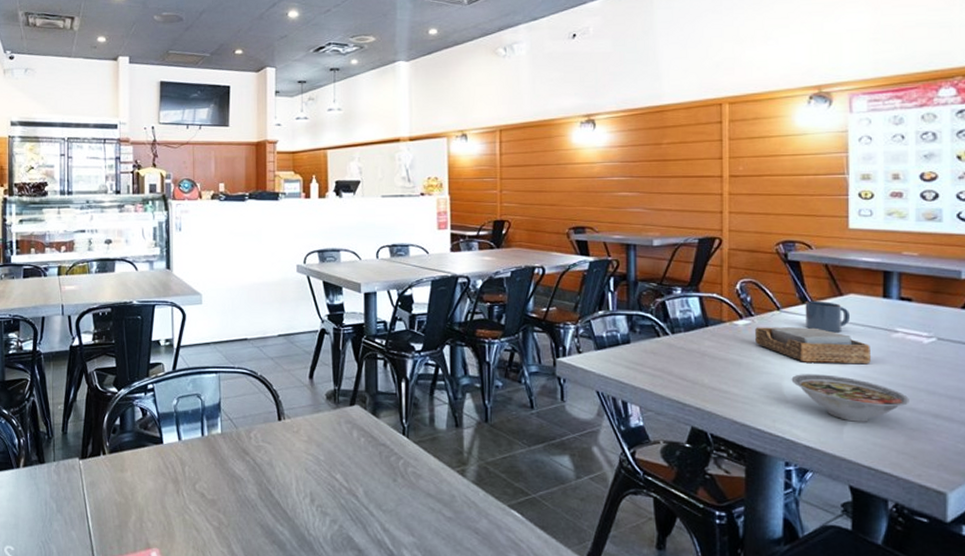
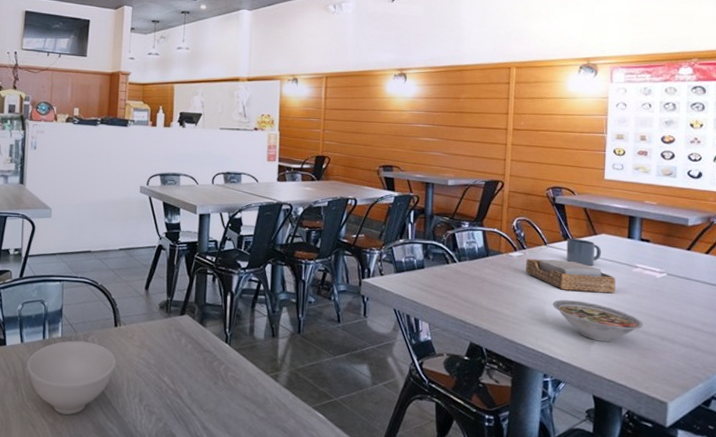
bowl: none [186,437,283,518] -> present [27,340,117,415]

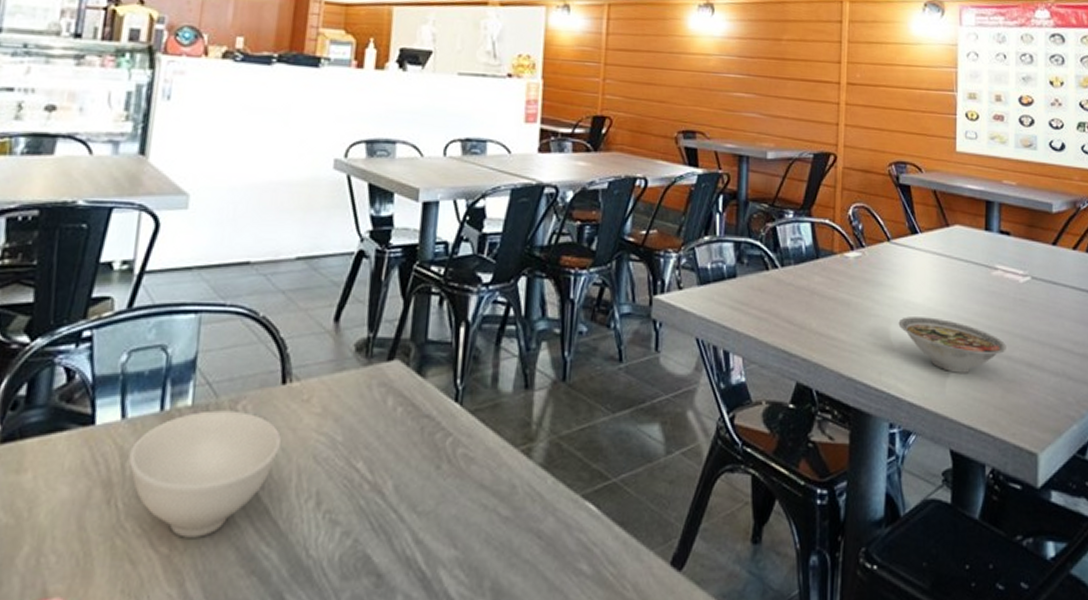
napkin holder: present [526,258,616,294] -> none [865,260,973,306]
mug: present [566,238,601,266] -> none [914,231,955,269]

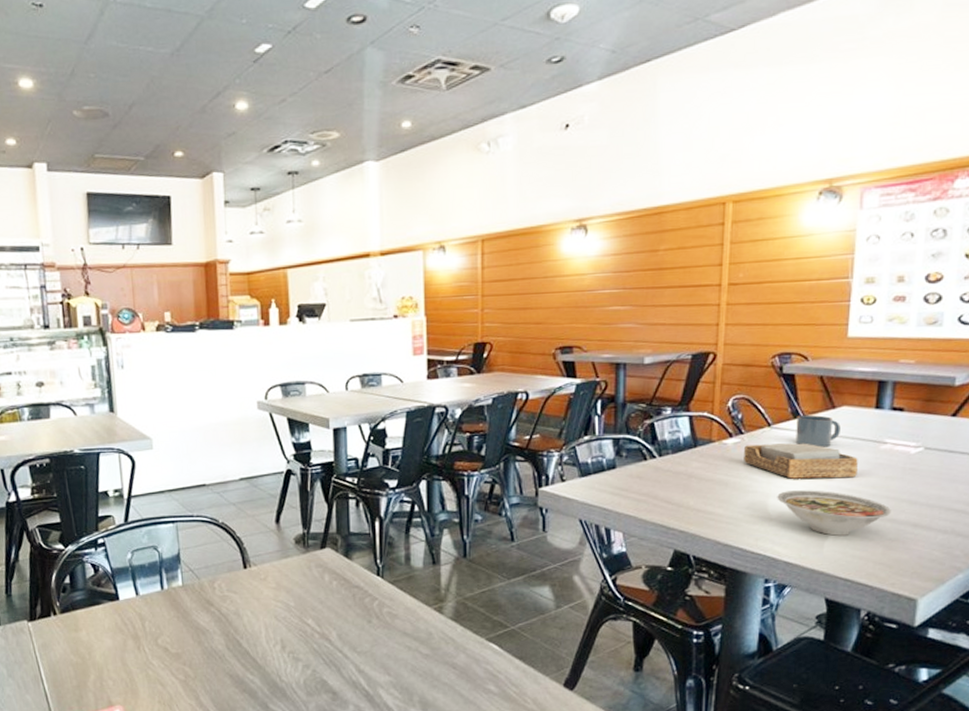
bowl: present [128,410,282,538] -> none [146,588,251,670]
napkin holder: none [865,260,973,306] -> present [744,443,858,479]
mug: none [914,231,955,269] -> present [795,414,841,447]

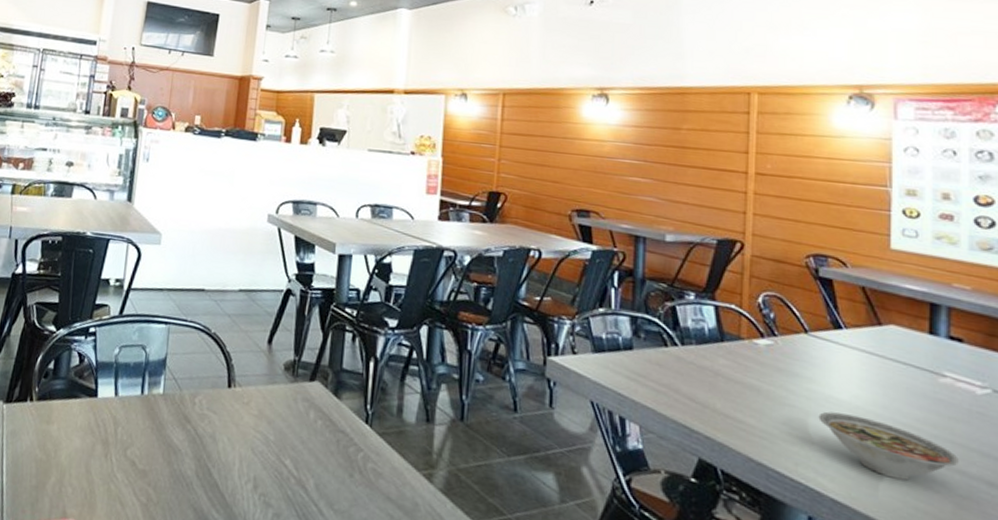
napkin holder: present [744,443,858,479] -> none [778,349,913,411]
mug: present [795,414,841,447] -> none [837,326,889,369]

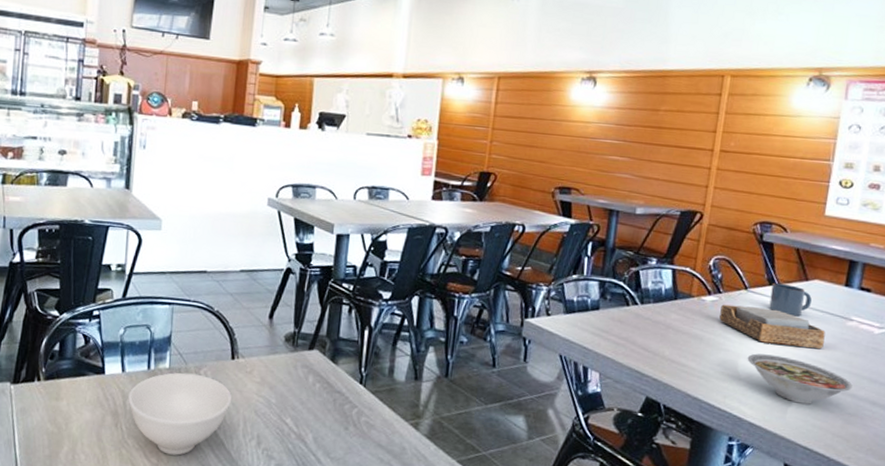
bowl: none [119,399,228,496] -> present [128,372,232,456]
napkin holder: none [778,349,913,411] -> present [719,304,826,350]
mug: none [837,326,889,369] -> present [769,282,812,317]

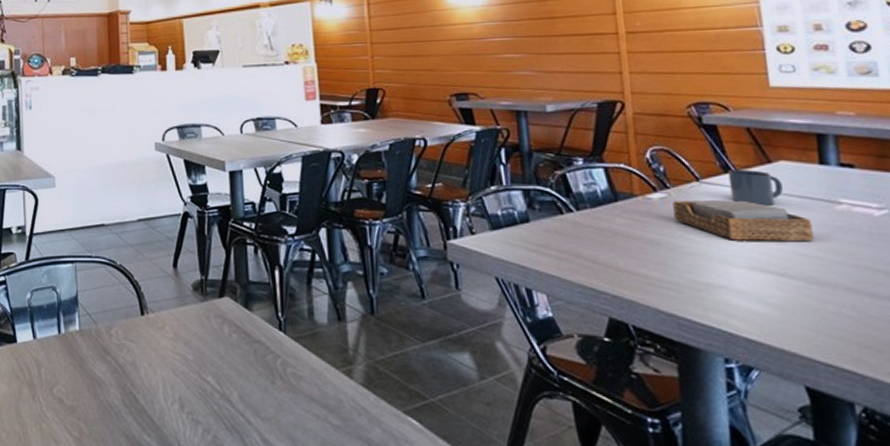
bowl: present [128,372,232,456] -> none [42,334,148,427]
soup bowl: present [747,353,852,404] -> none [721,254,866,310]

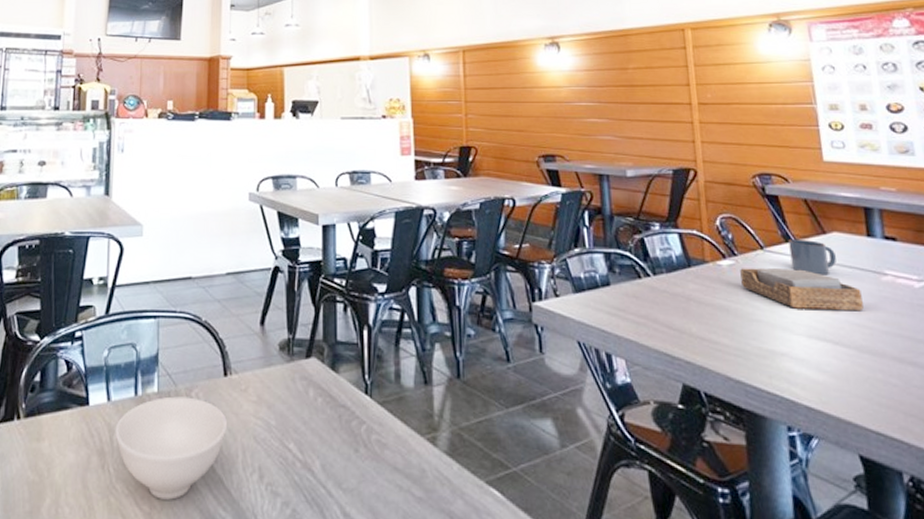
bowl: none [42,334,148,427] -> present [115,396,228,500]

